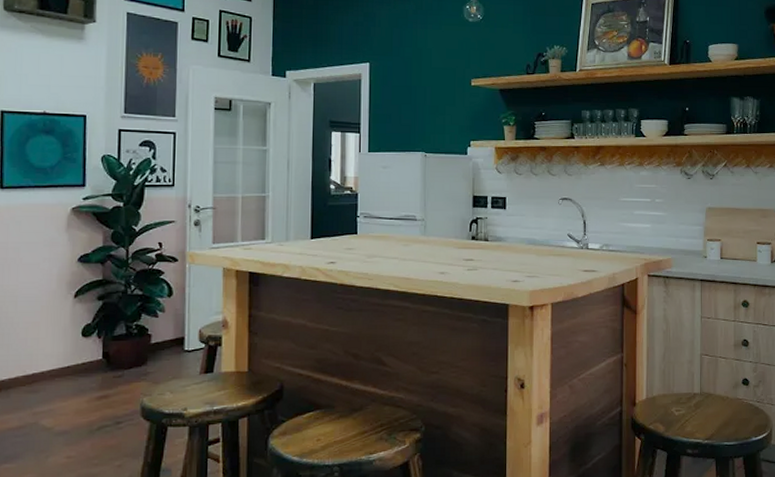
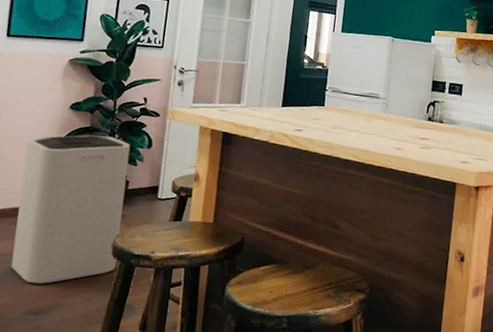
trash can: none [31,288,149,455] -> present [11,135,130,285]

